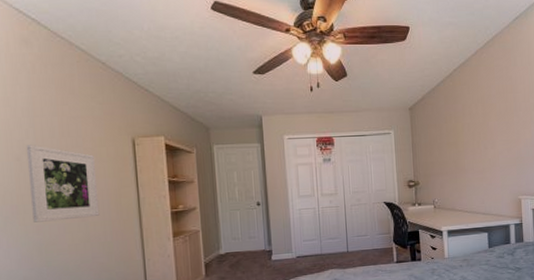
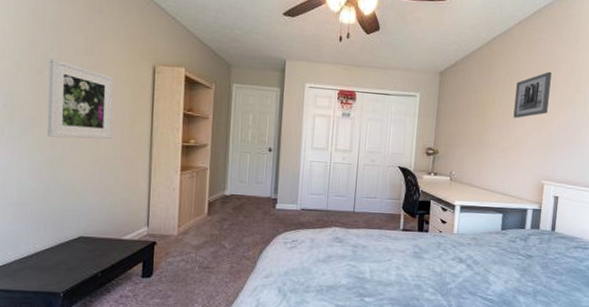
wall art: none [482,94,514,142] -> present [513,71,552,119]

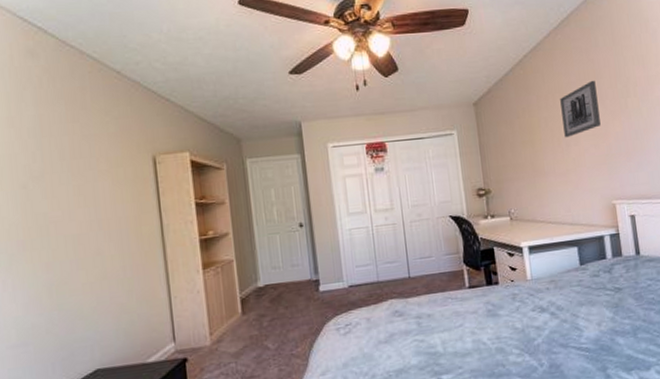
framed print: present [47,58,115,140] -> none [32,169,118,259]

